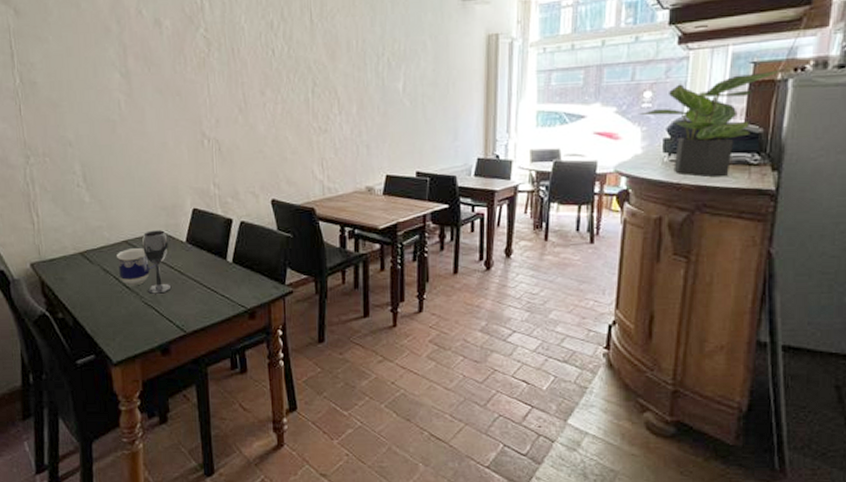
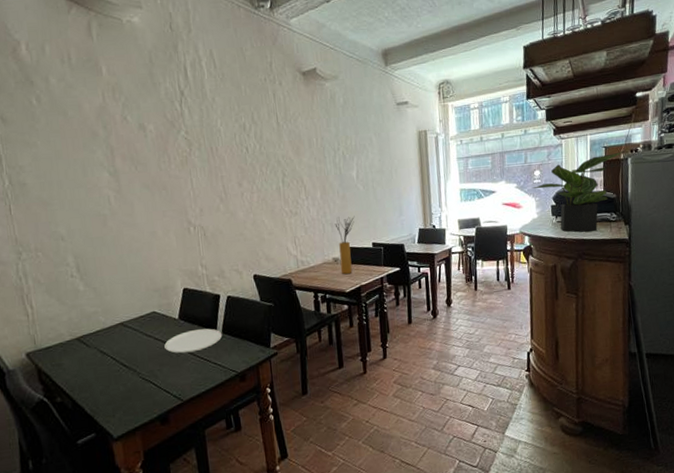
cup: present [117,248,156,286] -> none [113,328,151,365]
wine glass: present [141,230,172,294] -> none [136,310,167,369]
plate: none [169,256,233,281] -> present [164,328,223,354]
vase: none [371,137,397,208] -> present [334,216,355,275]

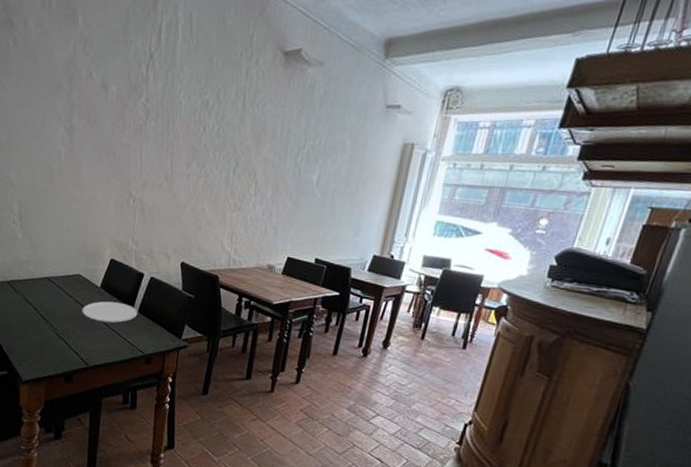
vase: present [334,216,355,275] -> none [272,222,304,286]
potted plant: present [532,150,625,232] -> none [532,217,680,309]

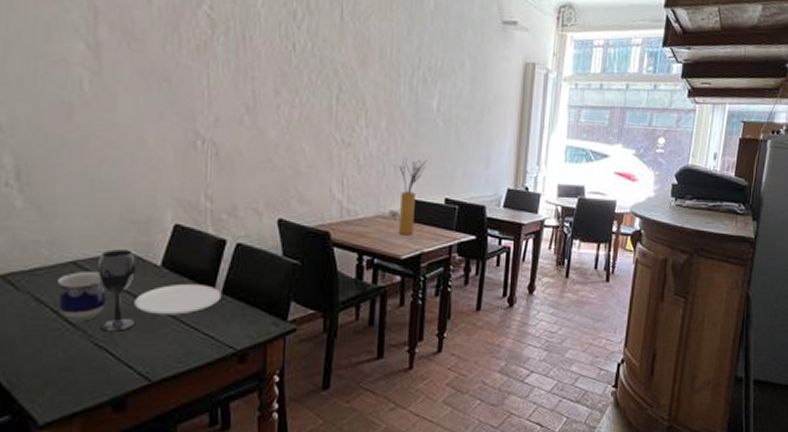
cup: none [38,285,71,318] -> present [58,272,116,322]
wine glass: none [61,272,85,329] -> present [97,249,136,332]
vase: none [272,222,304,286] -> present [398,158,427,236]

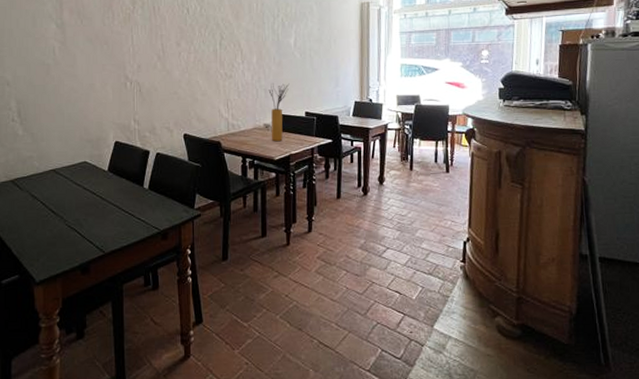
cup: present [58,272,116,322] -> none [45,176,80,211]
wine glass: present [97,249,136,332] -> none [68,160,93,218]
plate: present [134,285,222,315] -> none [92,183,149,206]

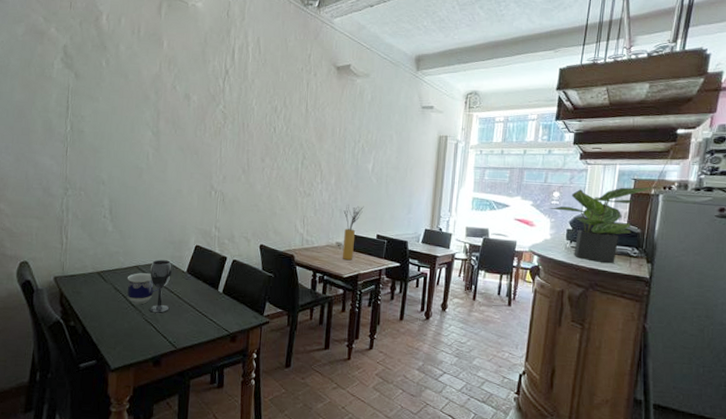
cup: none [45,176,80,211] -> present [127,273,159,305]
wine glass: none [68,160,93,218] -> present [149,259,172,313]
potted plant: none [479,35,584,119] -> present [549,186,656,263]

